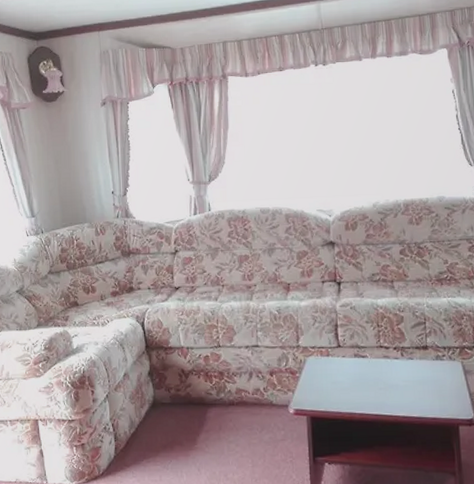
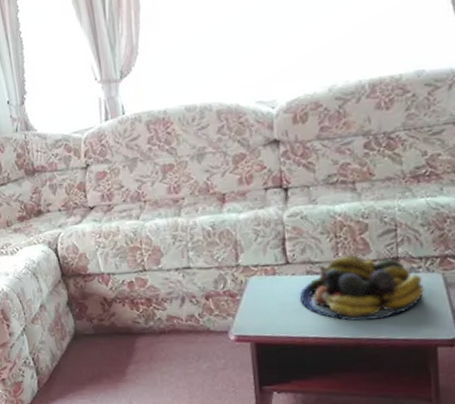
fruit bowl: none [349,342,448,401] -> present [300,255,424,322]

